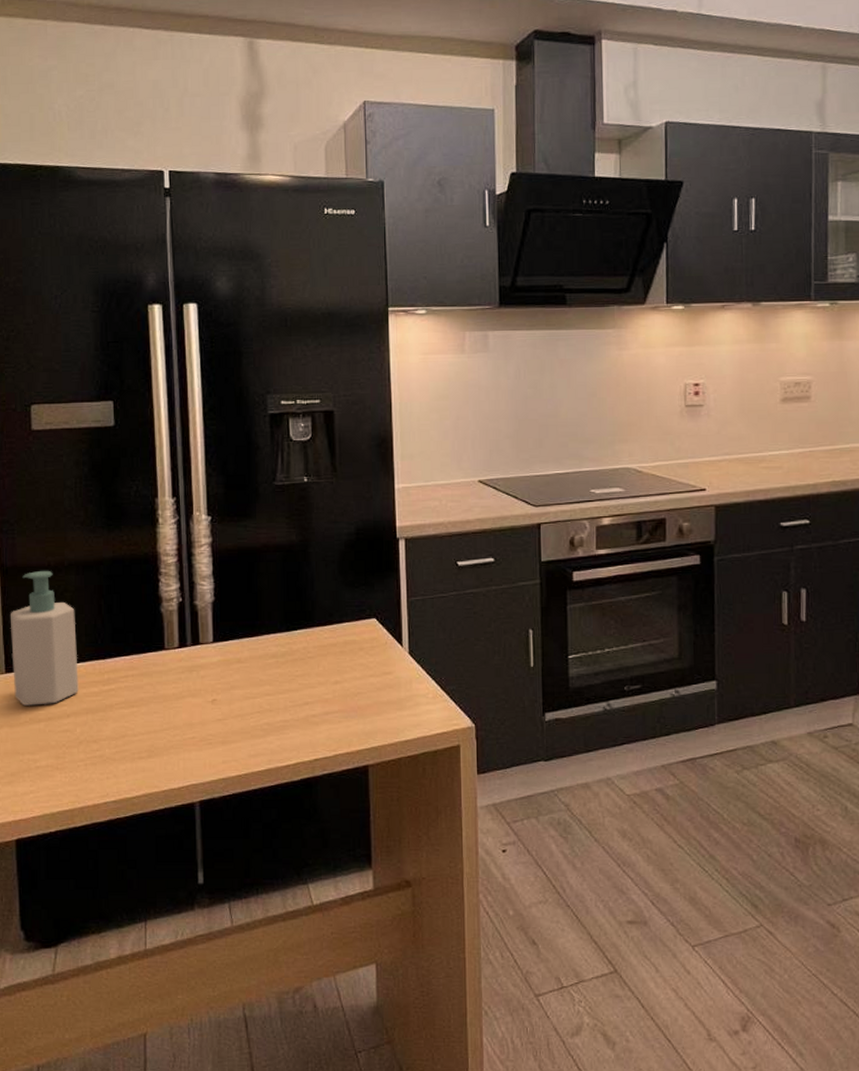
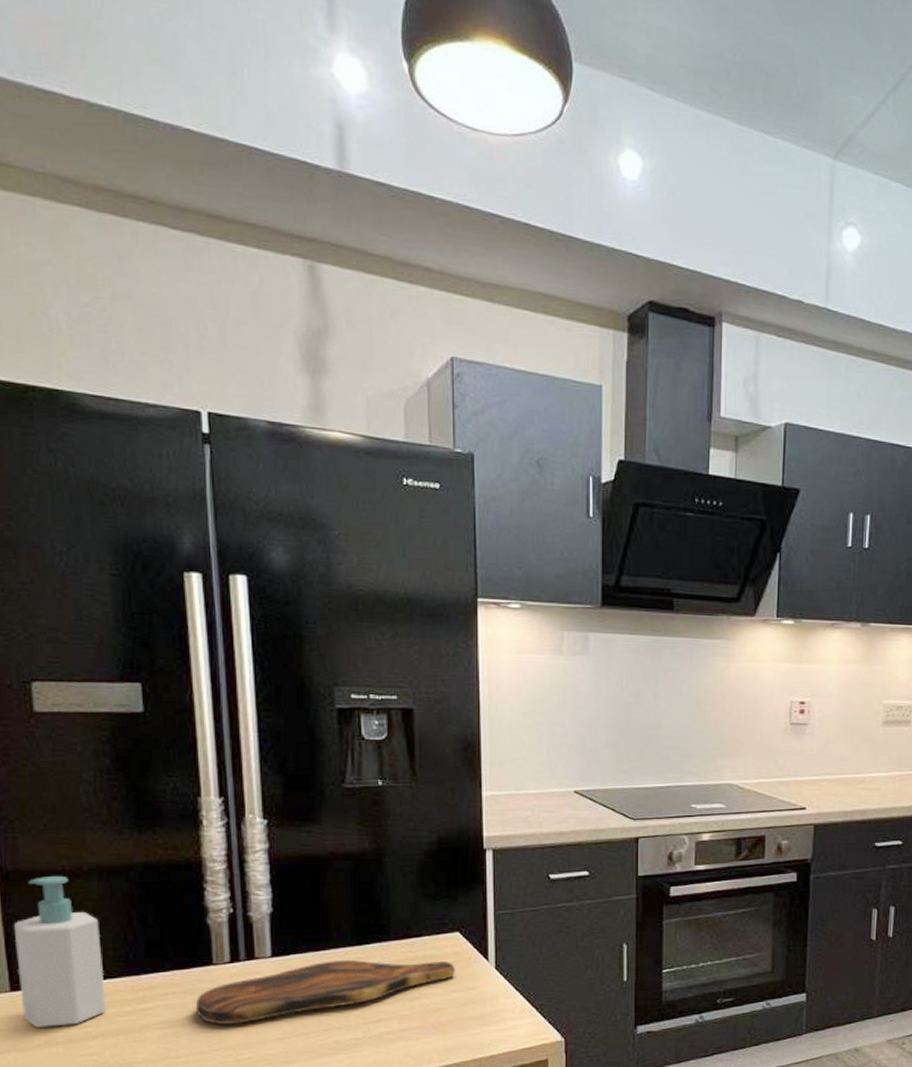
cutting board: none [149,646,372,705] -> present [195,960,455,1024]

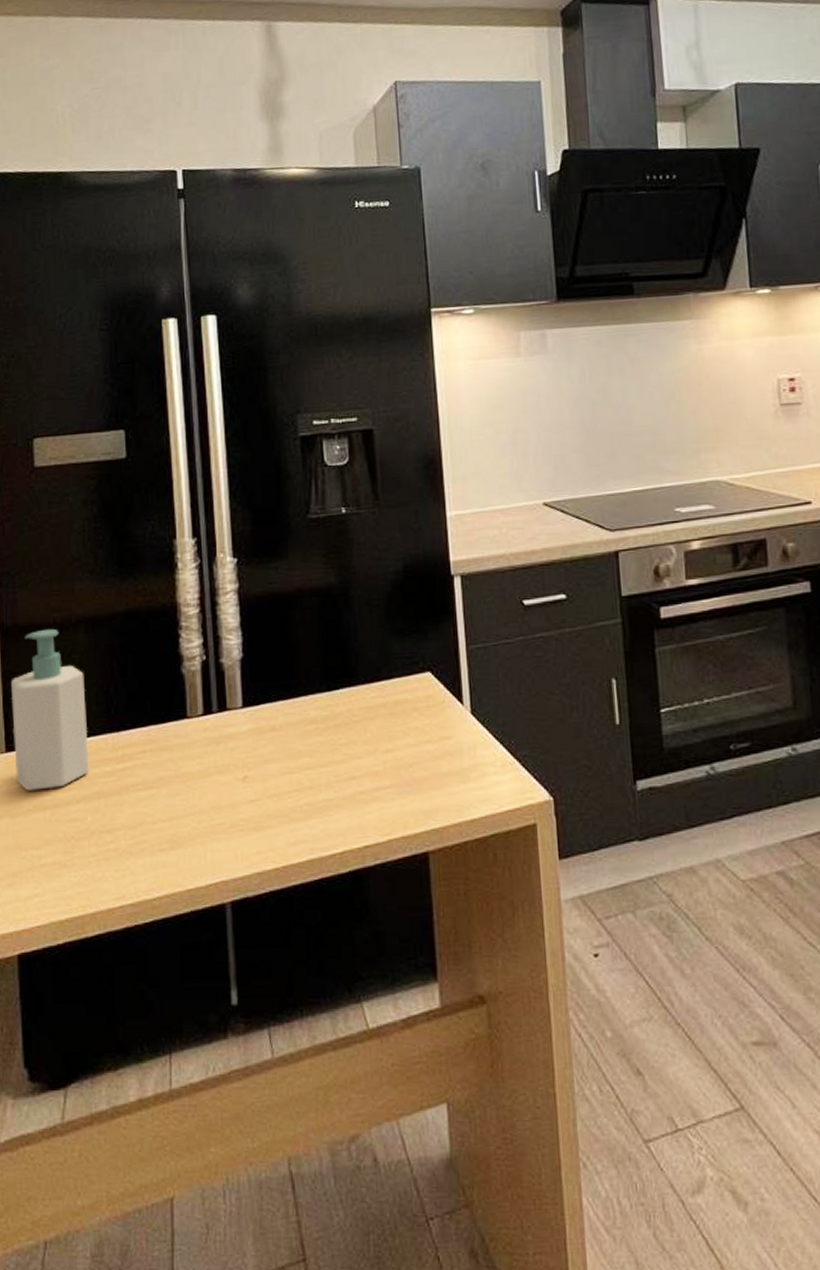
cutting board: present [195,960,455,1024] -> none [170,707,428,785]

